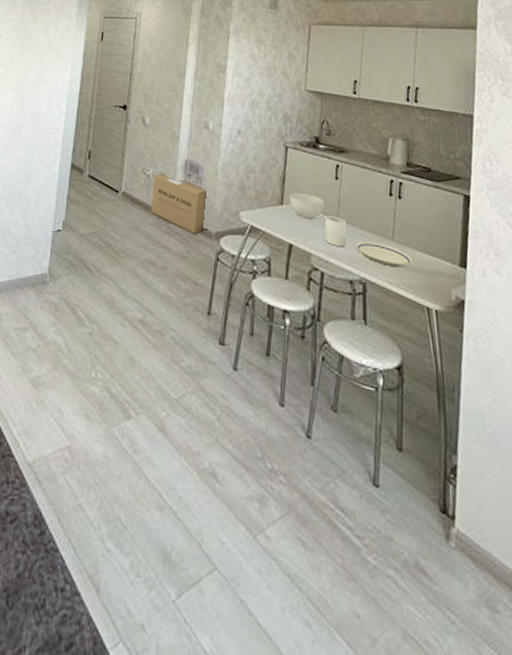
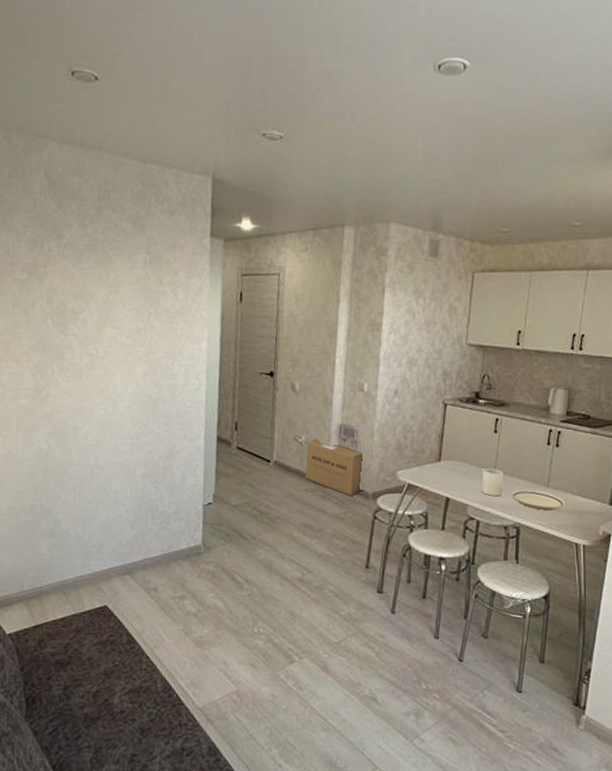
bowl: present [289,192,326,218] -> none [447,447,484,473]

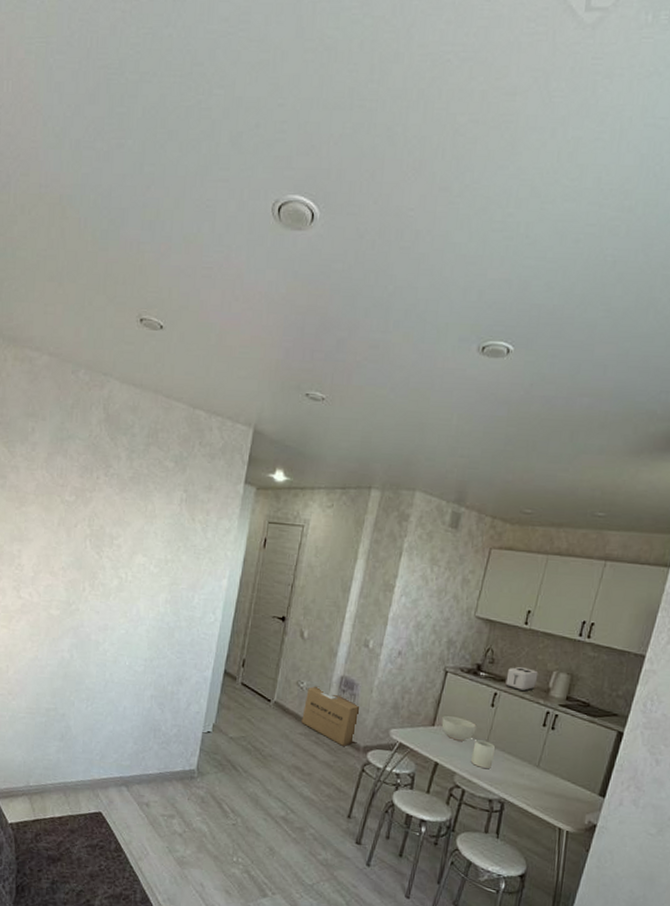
bowl: none [447,447,484,473] -> present [441,714,478,741]
toaster: none [504,388,536,414] -> present [504,666,539,692]
plate: present [511,489,565,511] -> none [500,765,554,792]

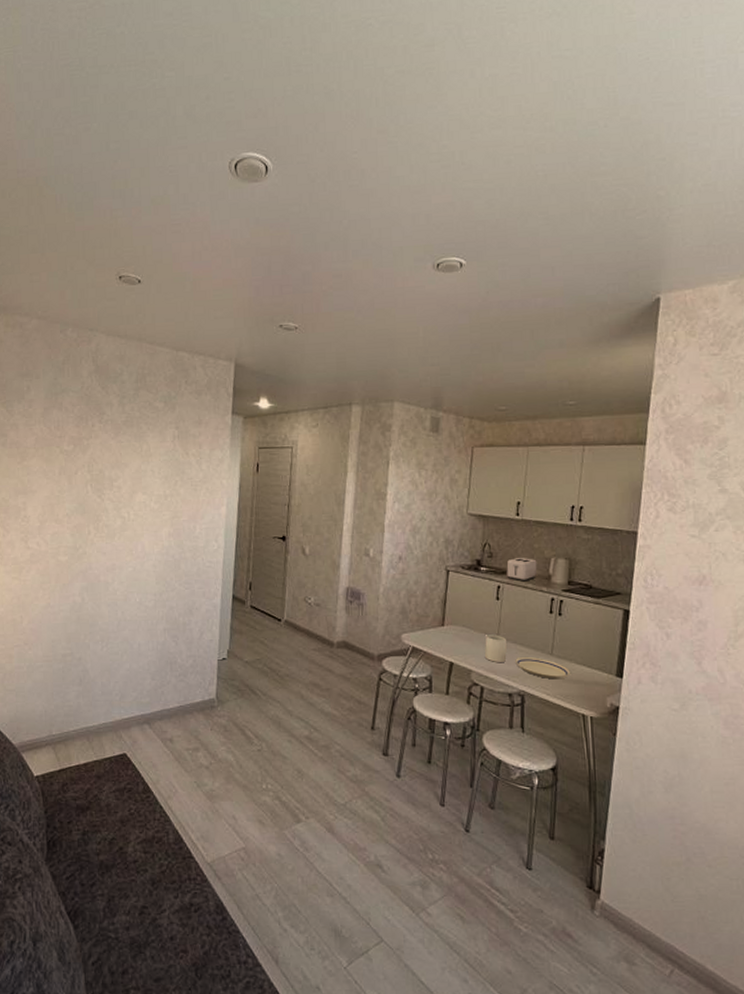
box: present [301,686,359,746] -> none [313,600,370,657]
bowl: present [441,714,478,741] -> none [450,613,486,638]
plate: none [500,765,554,792] -> present [515,656,570,680]

